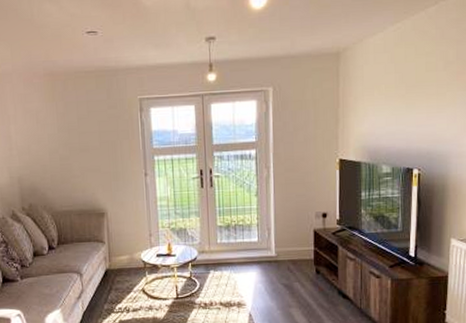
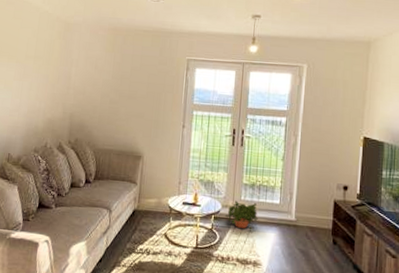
potted plant: none [202,244,237,272] -> present [224,200,258,230]

